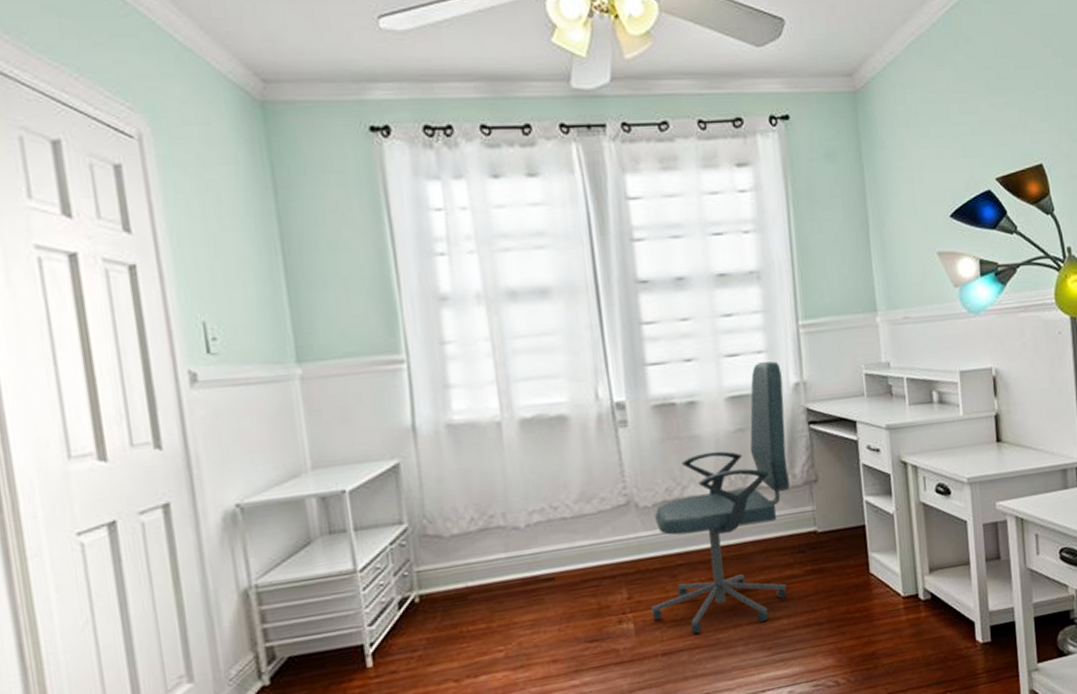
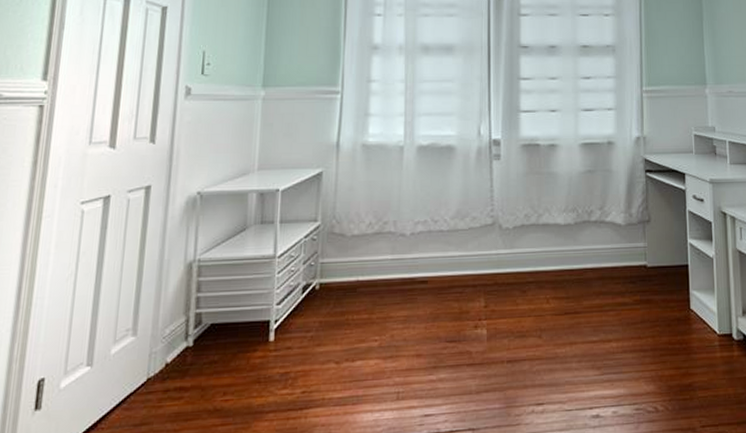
office chair: present [651,361,790,634] -> none [503,118,627,347]

